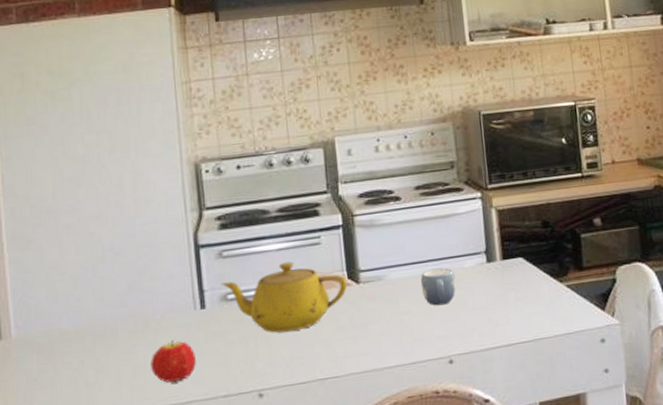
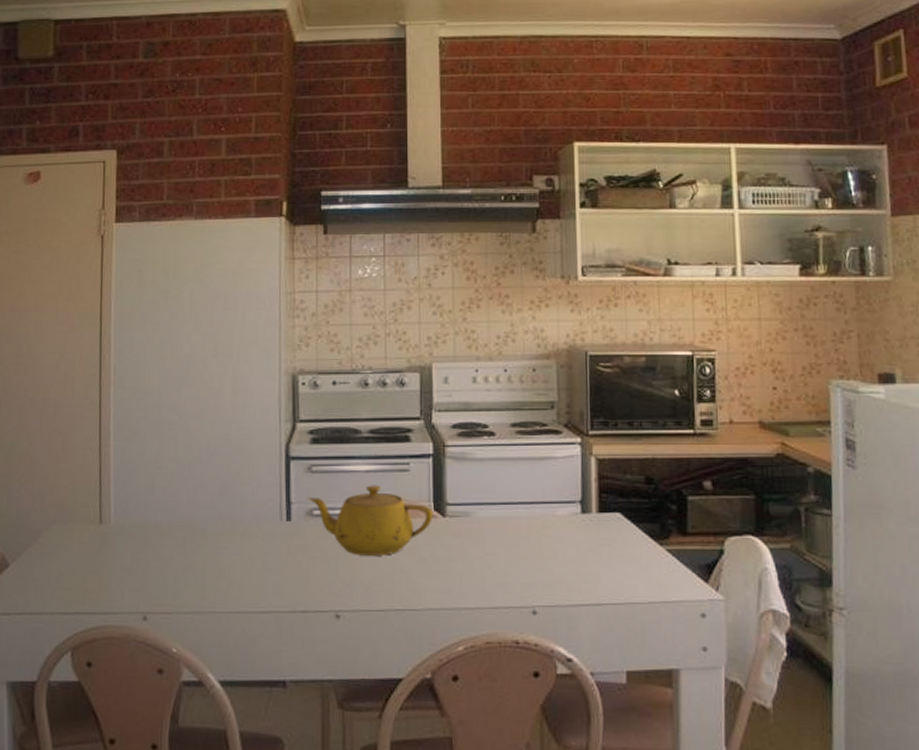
fruit: present [151,339,196,383] -> none [235,547,278,591]
mug: present [420,267,456,306] -> none [509,512,546,552]

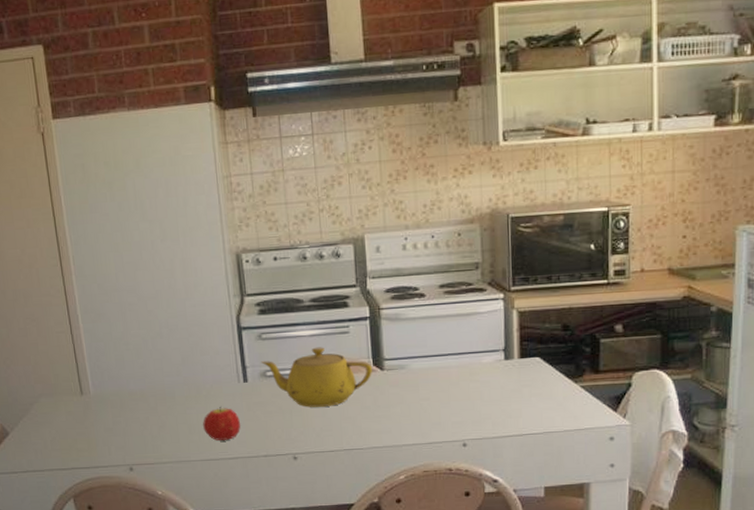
fruit: none [235,547,278,591] -> present [203,406,240,441]

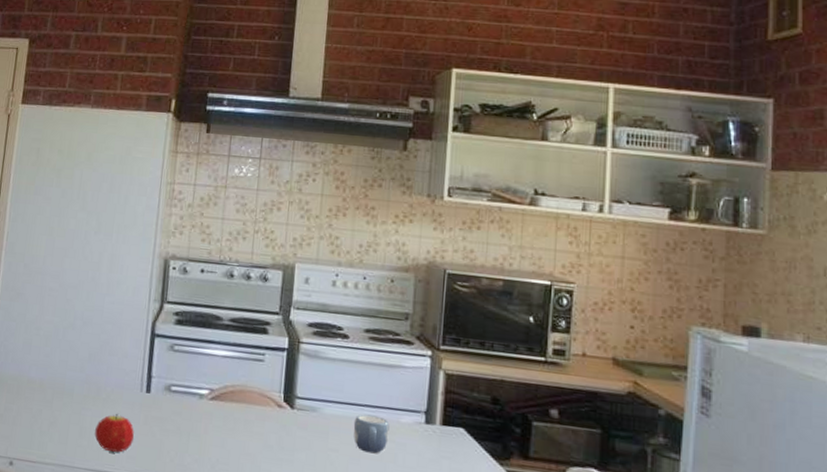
teapot: present [260,347,373,408] -> none [167,369,283,438]
mug: none [440,361,473,395] -> present [353,414,390,454]

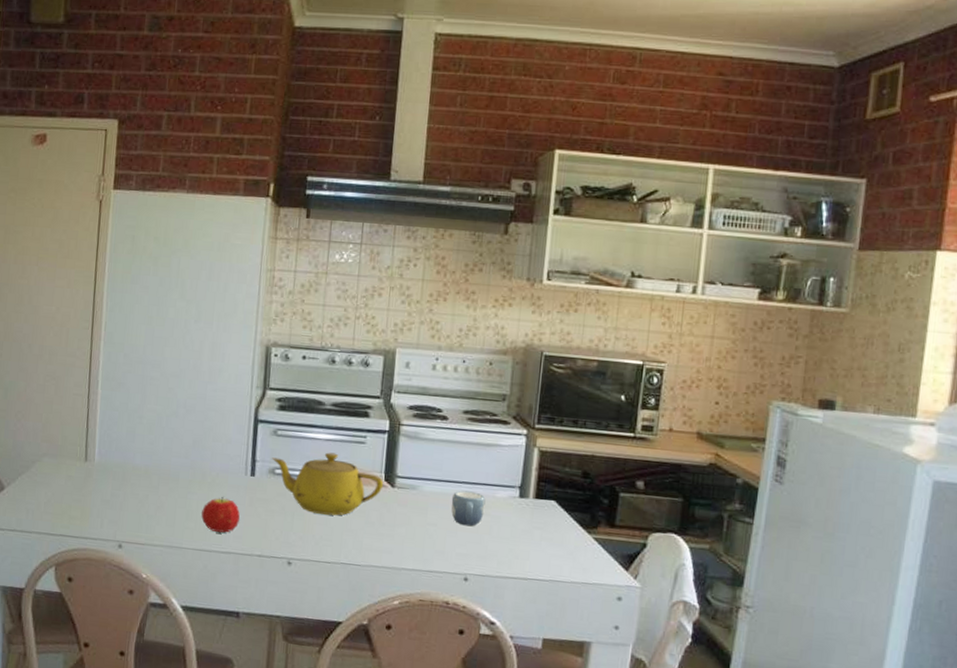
teapot: none [167,369,283,438] -> present [271,452,384,516]

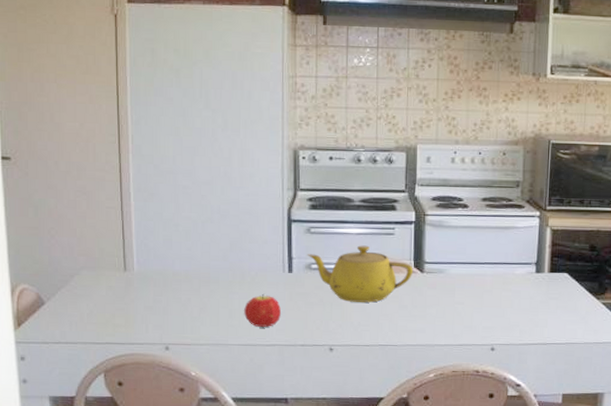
mug: present [451,490,486,527] -> none [475,270,506,302]

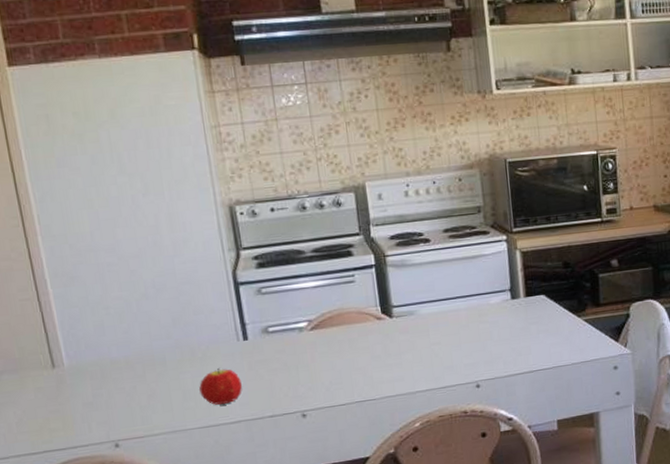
teapot: present [306,245,414,303] -> none [261,298,382,362]

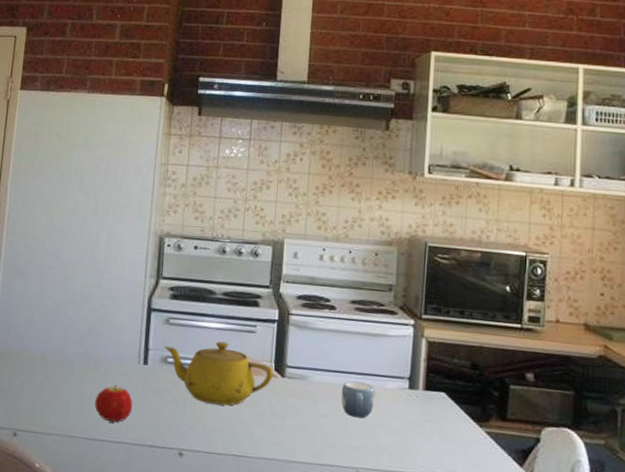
teapot: none [261,298,382,362] -> present [163,341,274,406]
mug: none [449,303,483,338] -> present [341,381,375,419]

